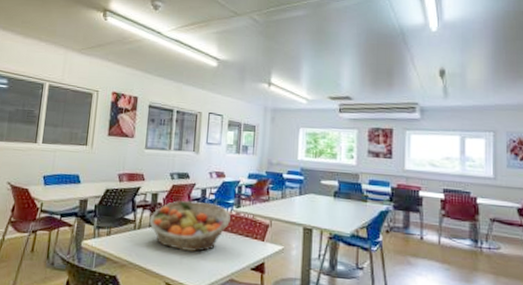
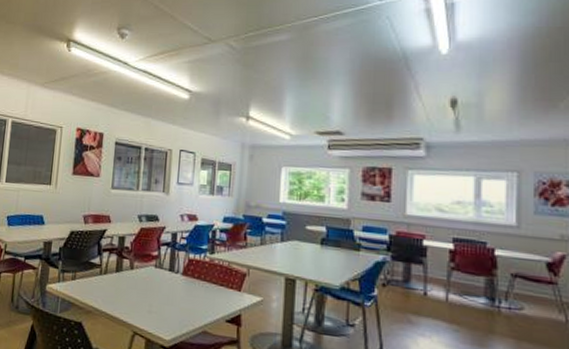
fruit basket: present [148,200,230,252] -> none [114,245,204,301]

